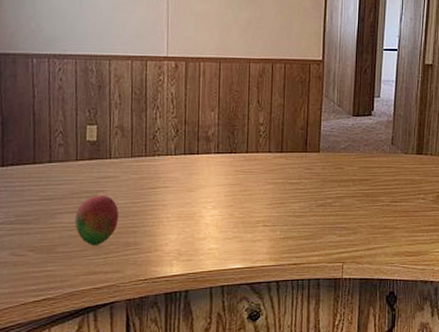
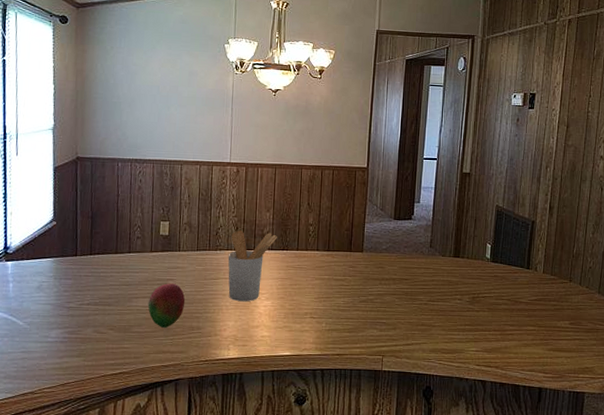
utensil holder: none [167,133,224,212] -> present [228,230,277,302]

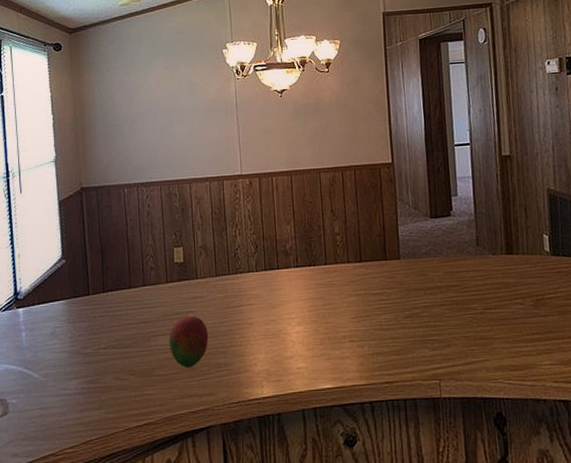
utensil holder: present [228,230,277,302] -> none [250,248,302,330]

